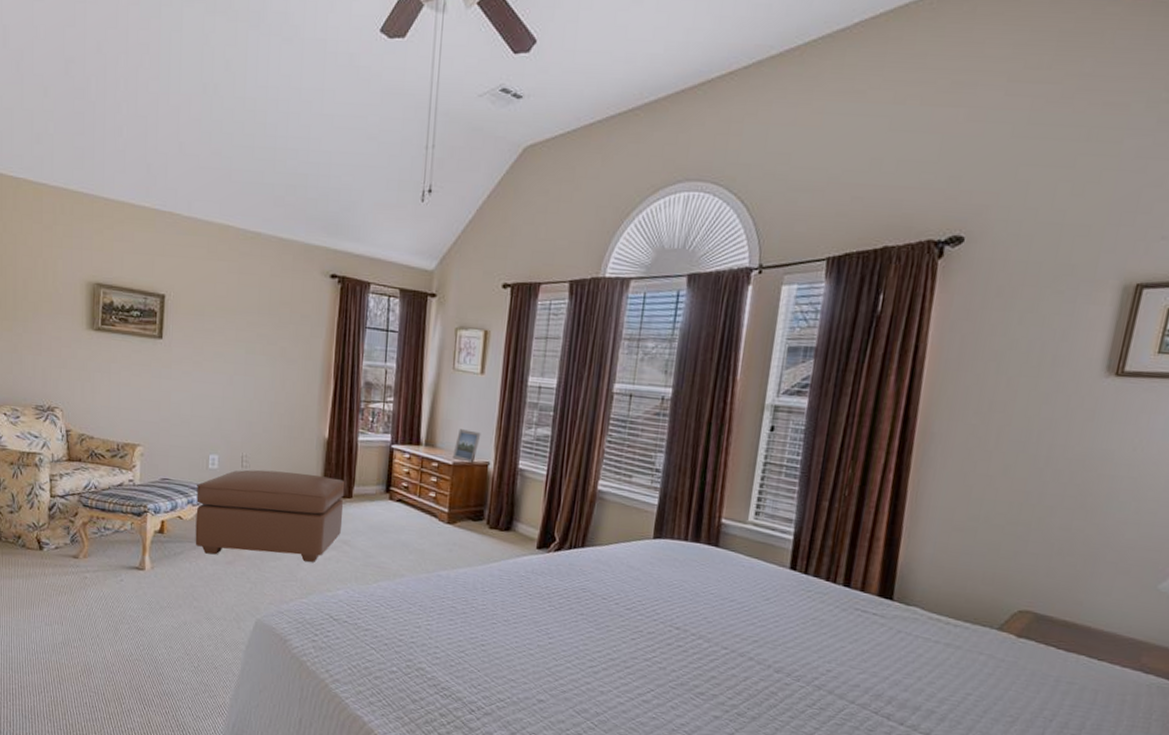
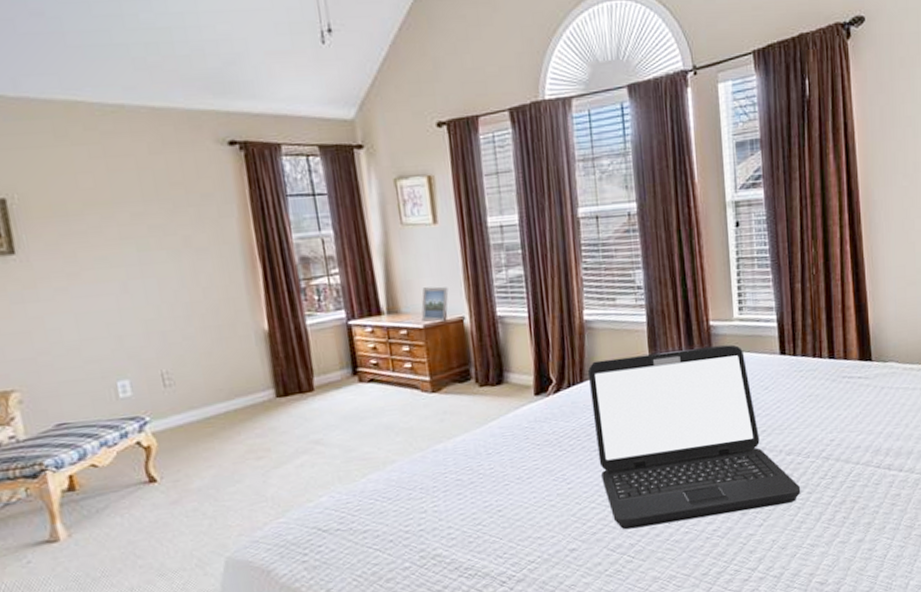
ottoman: present [195,469,345,562] -> none [108,373,309,500]
laptop: none [582,530,783,722] -> present [587,344,801,530]

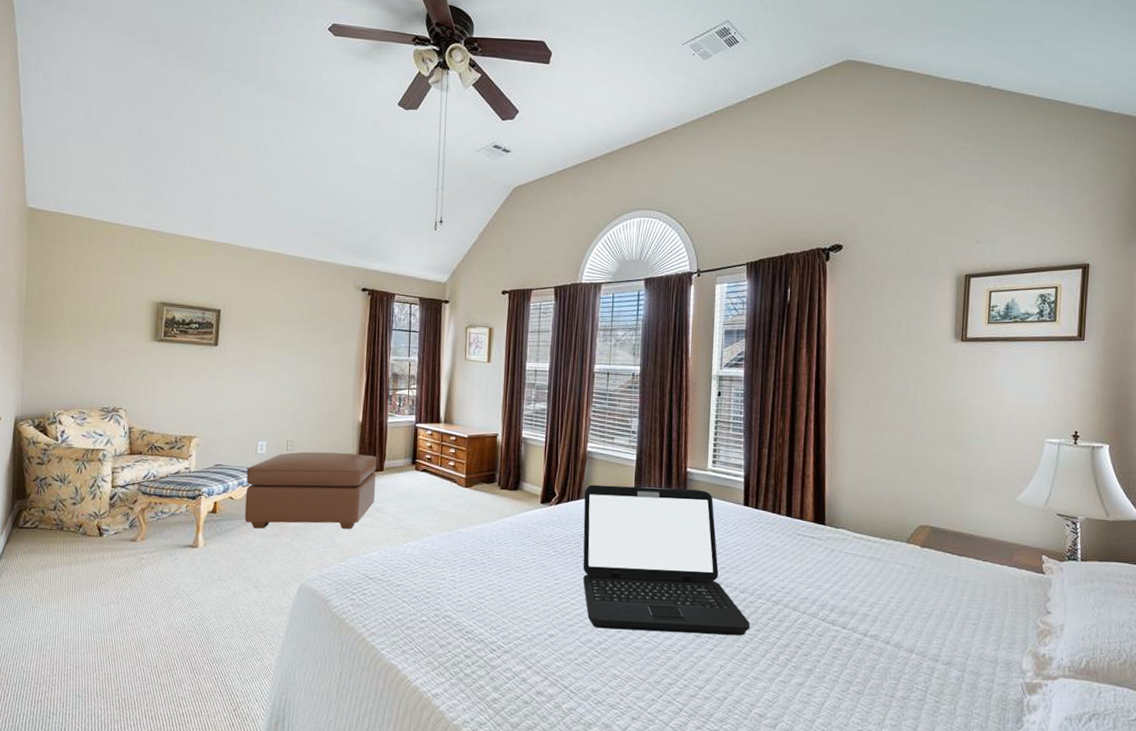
ottoman: none [108,373,309,500] -> present [244,451,377,529]
picture frame: present [421,286,449,322] -> none [467,408,490,435]

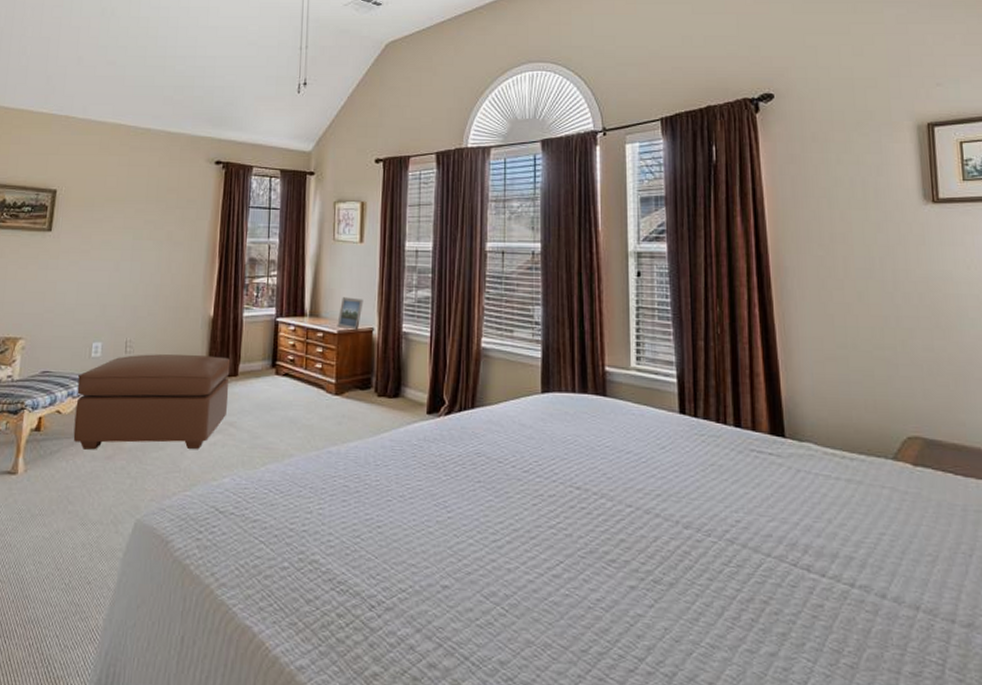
picture frame: none [467,408,490,435] -> present [337,297,364,330]
laptop: present [583,484,751,635] -> none [479,389,700,586]

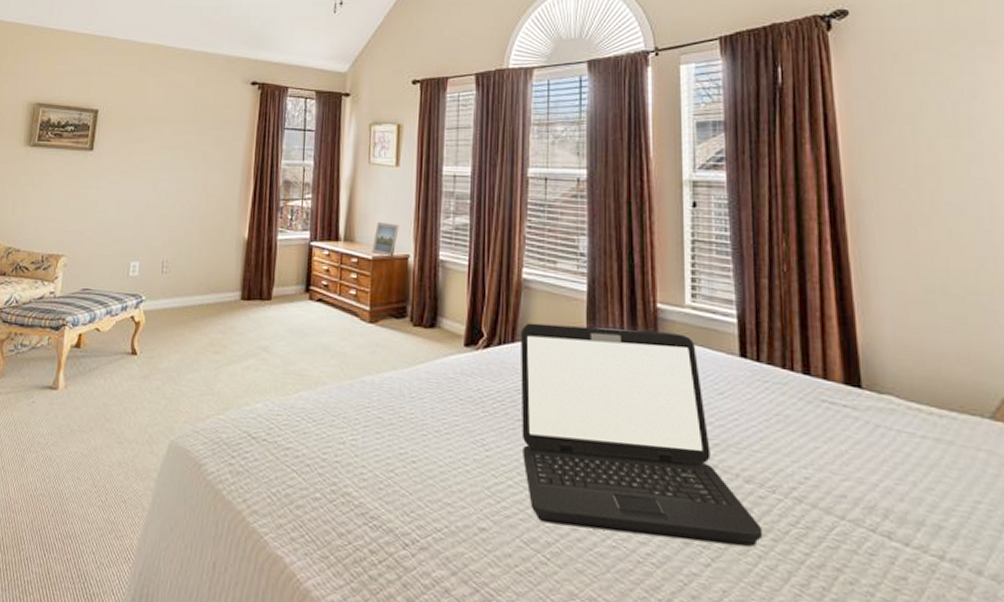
ottoman: present [73,353,231,450] -> none [111,274,265,372]
laptop: none [479,389,700,586] -> present [520,323,763,547]

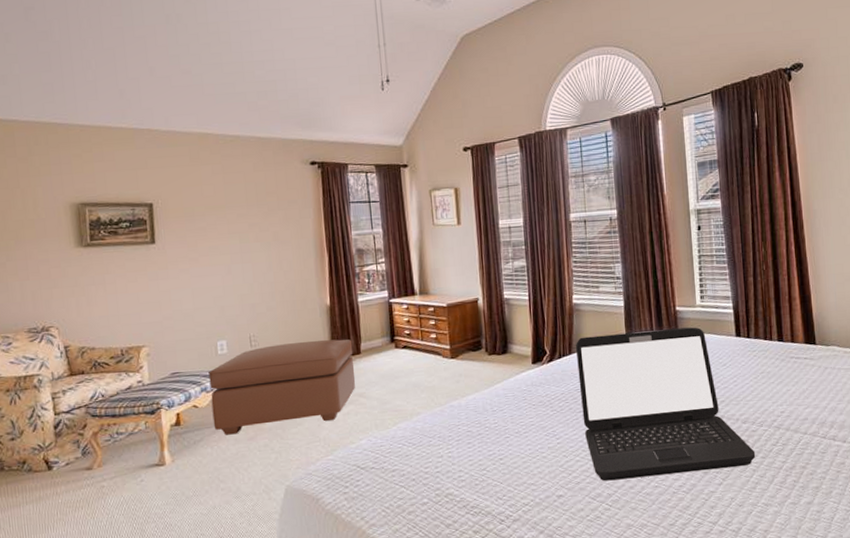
ottoman: none [111,274,265,372] -> present [208,339,356,435]
picture frame: present [372,222,399,256] -> none [445,274,467,302]

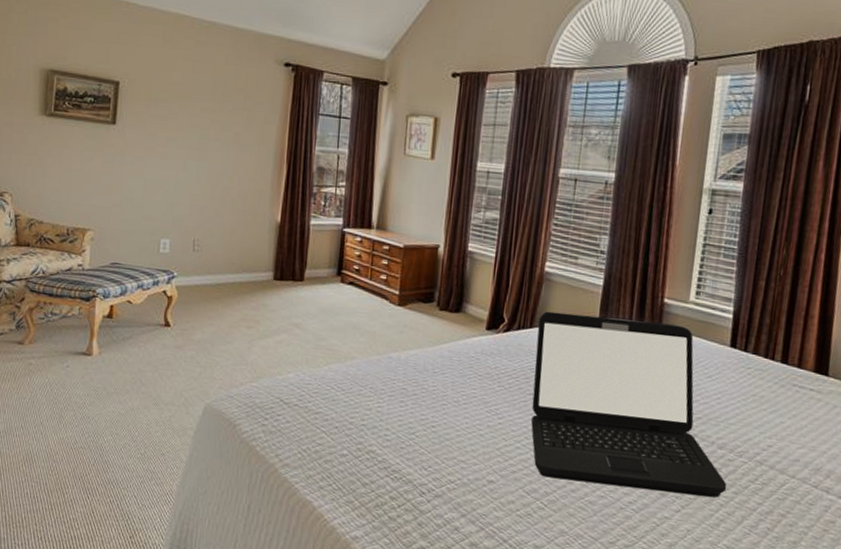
ottoman: present [208,339,356,435] -> none [144,253,297,346]

